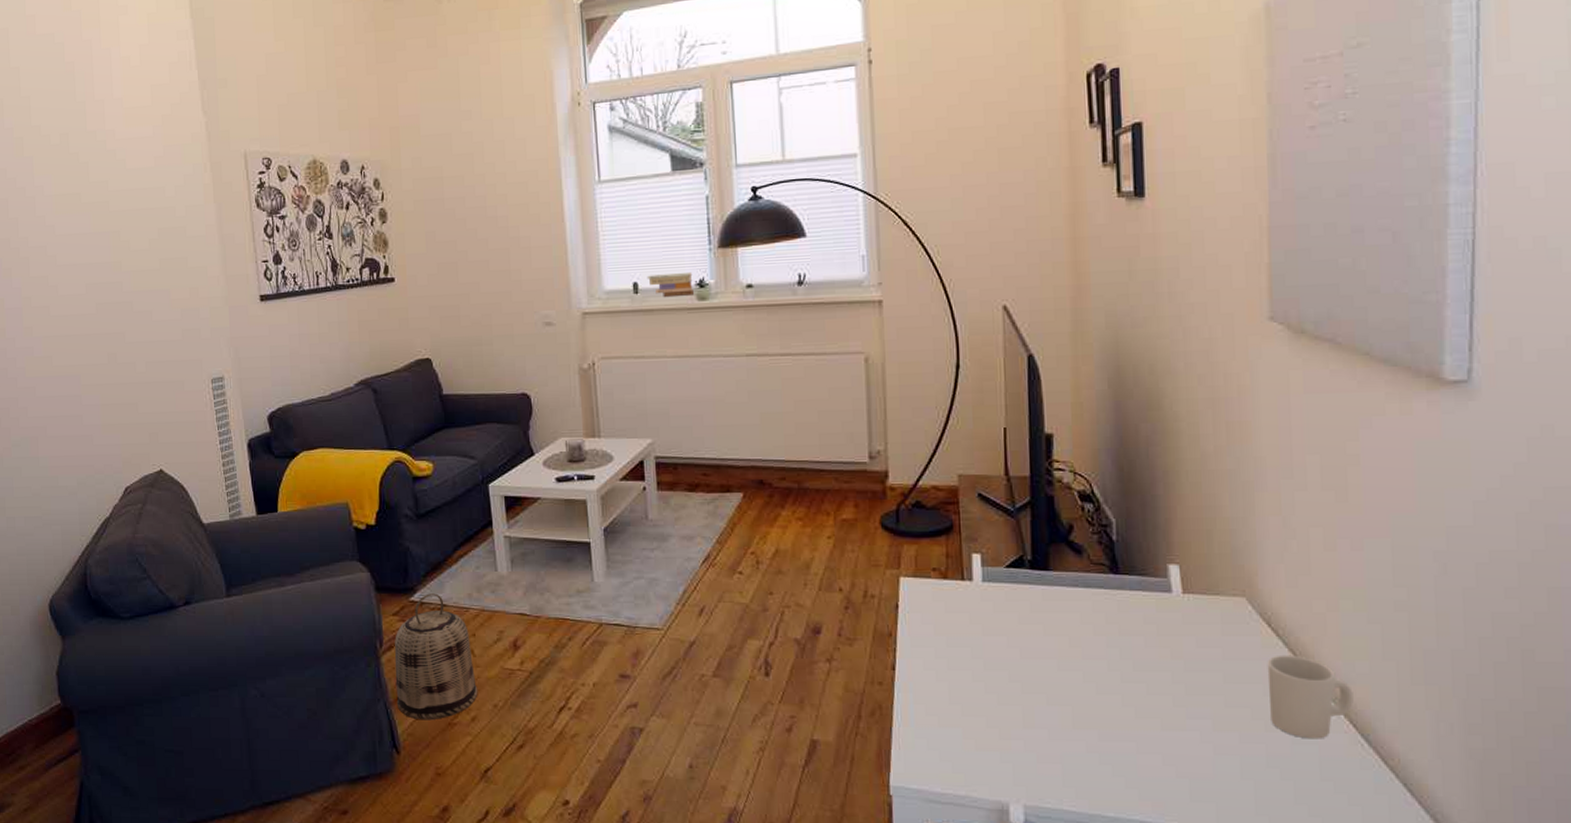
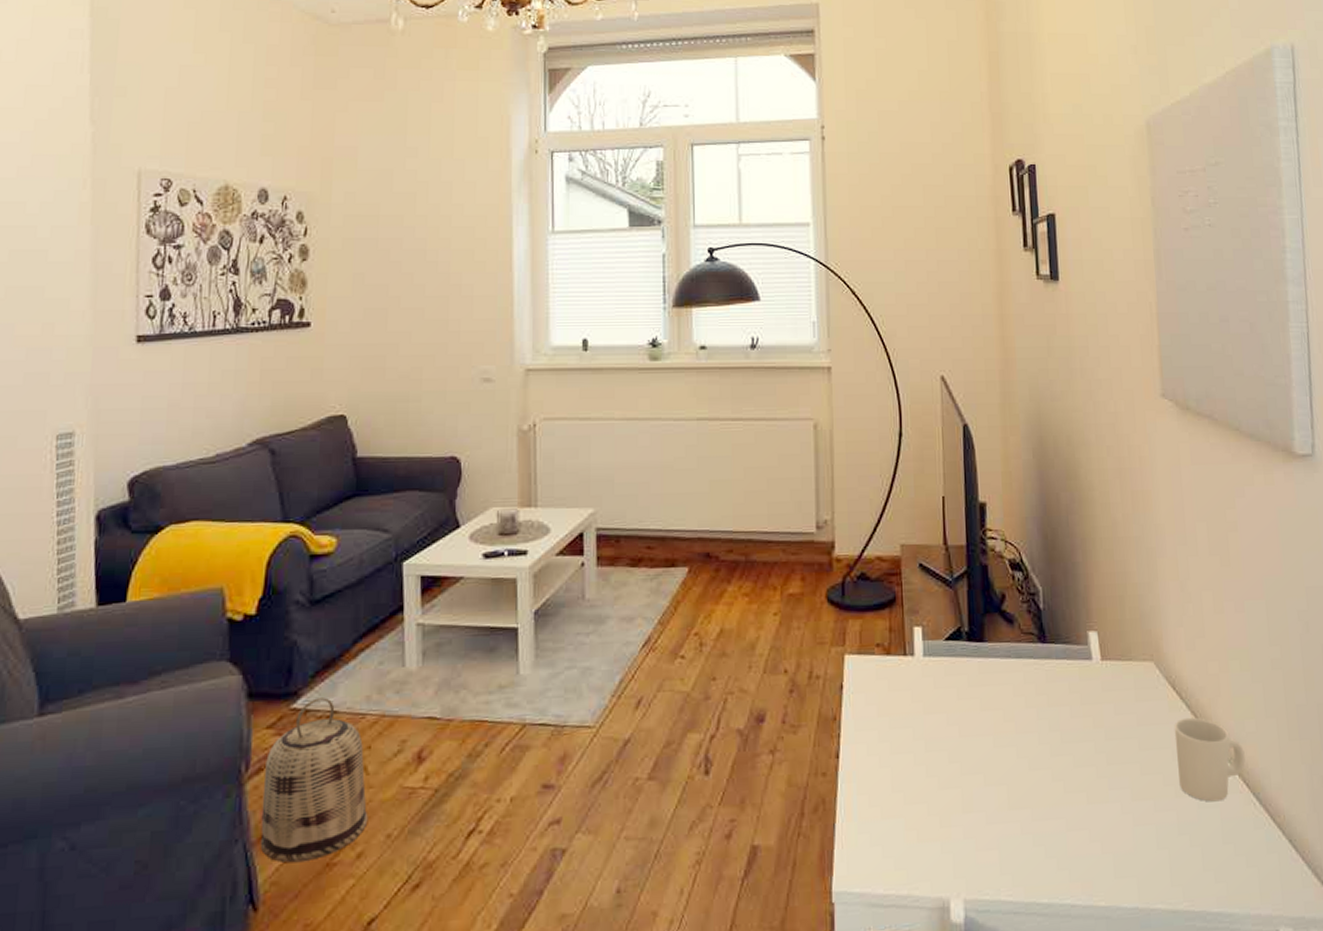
books: present [647,271,695,298] -> none [597,330,647,356]

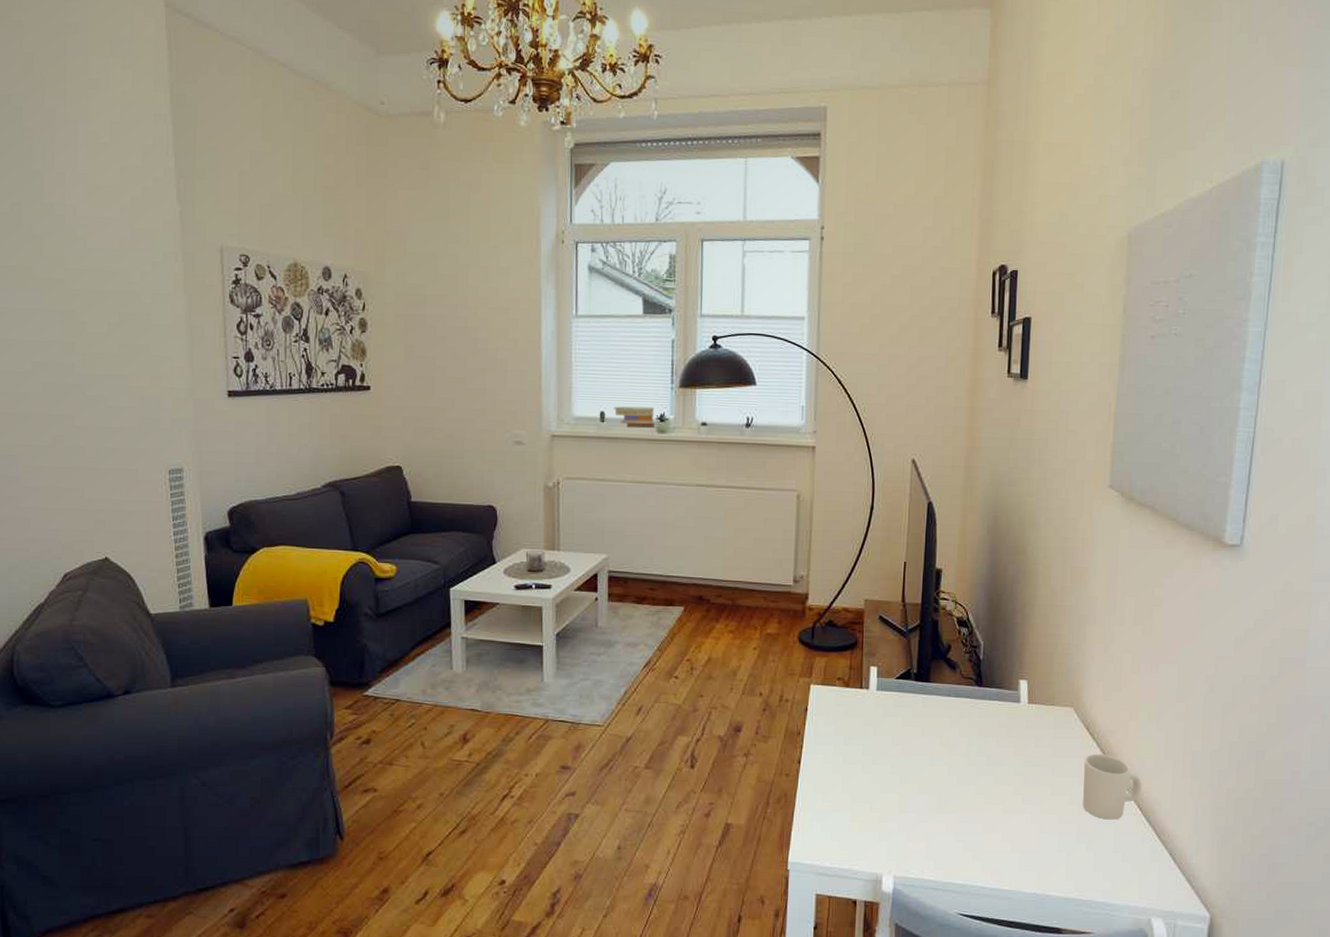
basket: present [260,697,369,863] -> none [343,689,426,808]
books: none [597,330,647,356] -> present [613,406,655,429]

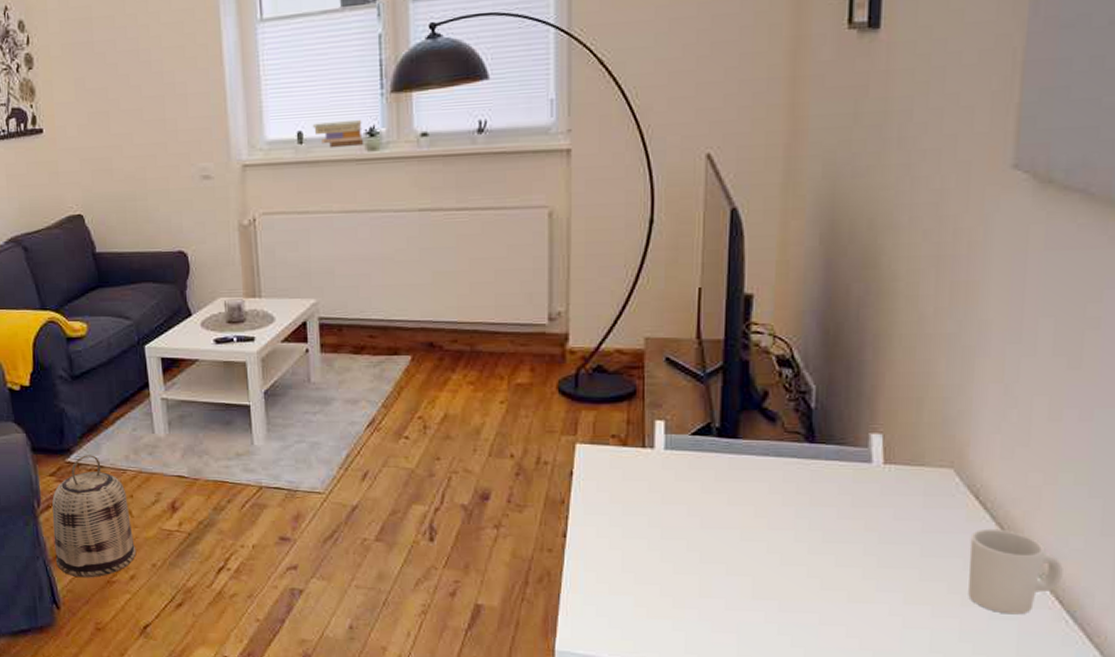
basket: none [343,689,426,808] -> present [52,455,137,578]

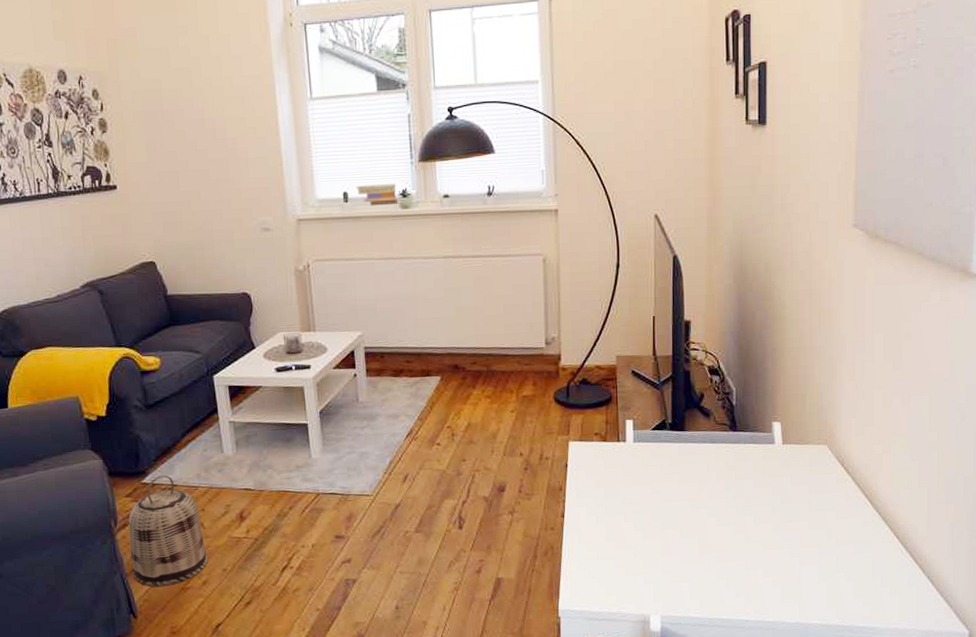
mug: present [968,528,1063,615] -> none [840,487,898,549]

